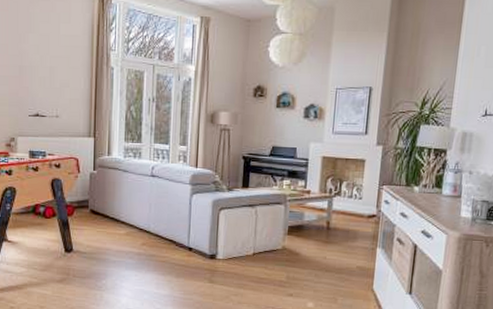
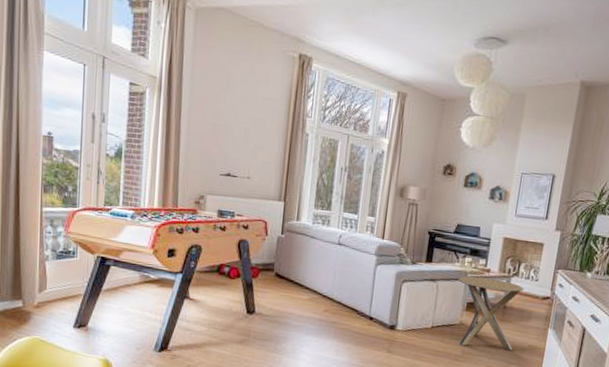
side table: none [277,198,348,273] -> present [458,276,524,351]

